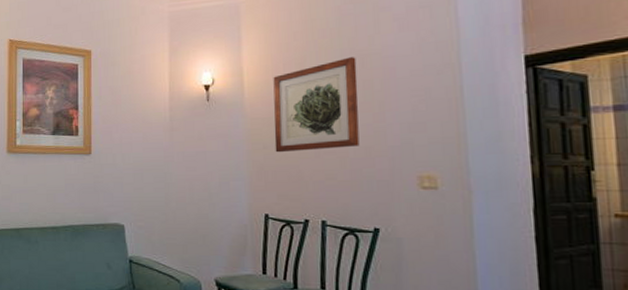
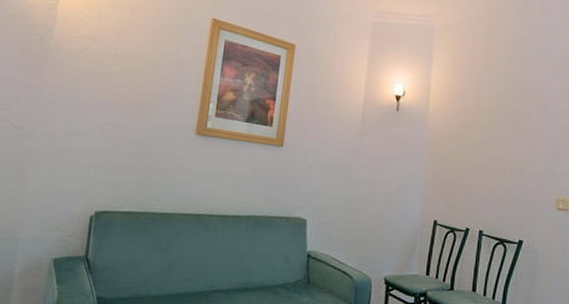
wall art: present [273,57,360,153] -> none [449,90,521,168]

